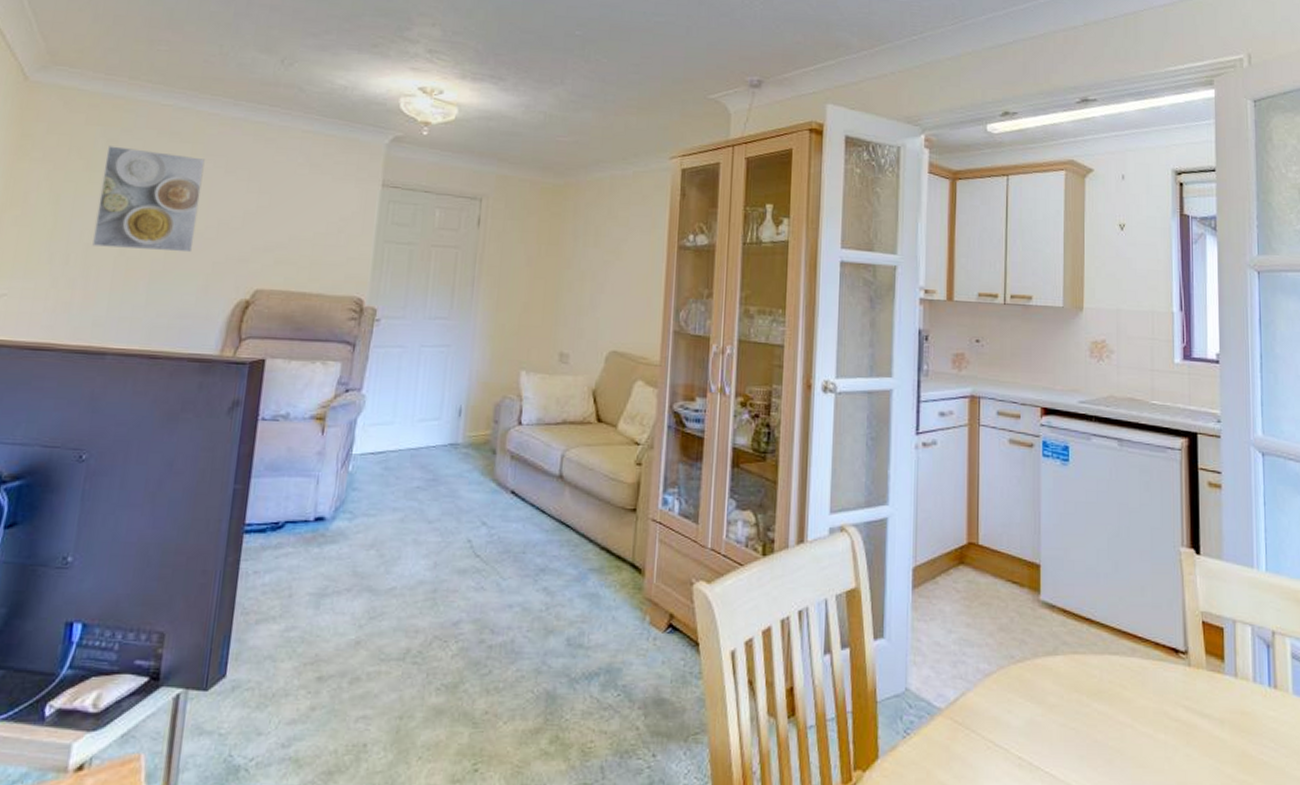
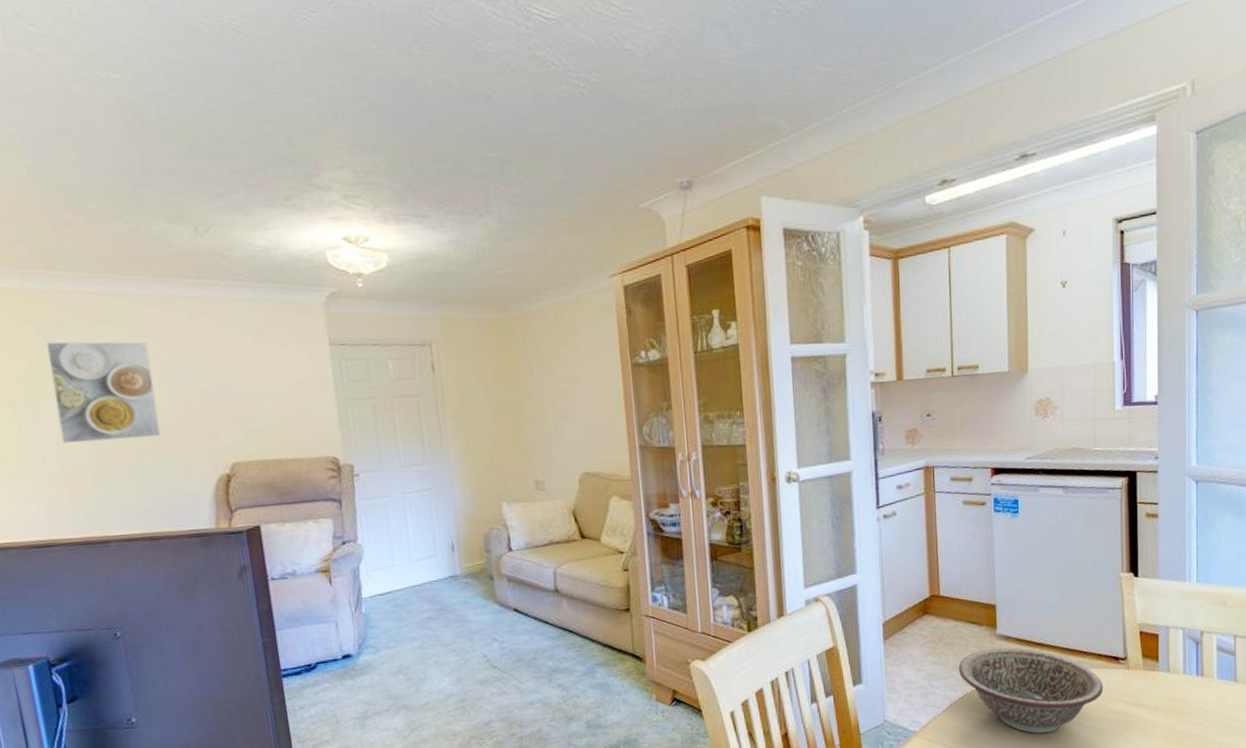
decorative bowl: none [994,617,1161,734] -> present [958,648,1104,734]

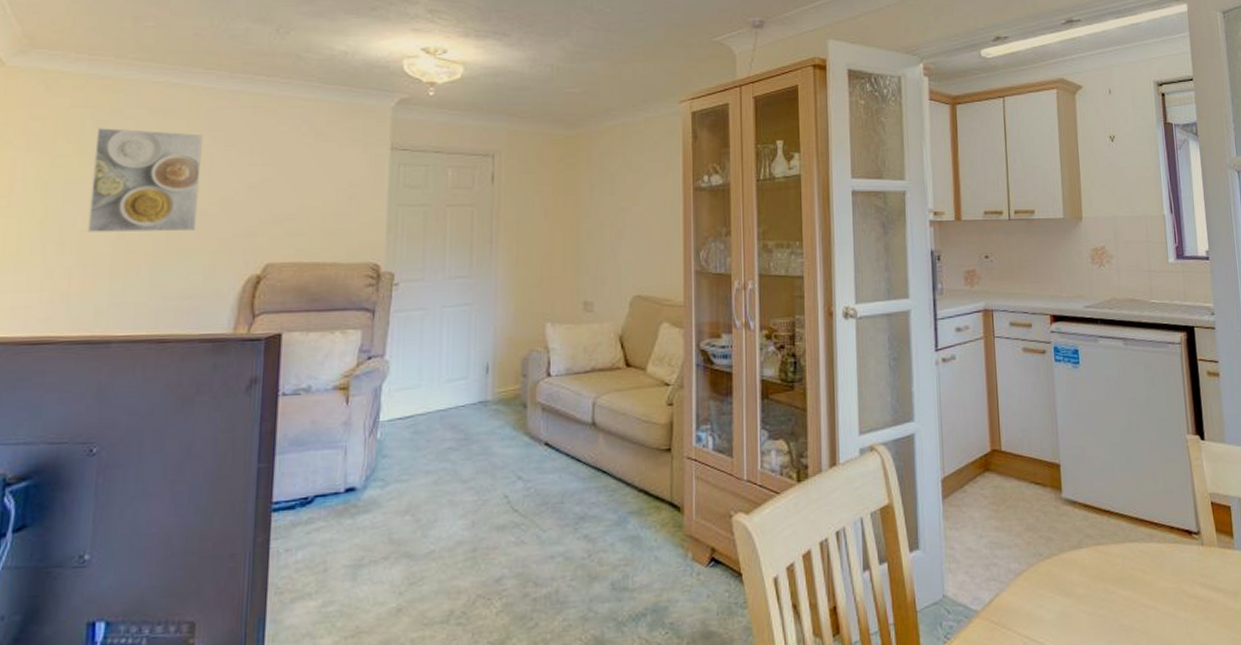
decorative bowl: present [958,648,1104,734] -> none [1022,514,1178,620]

